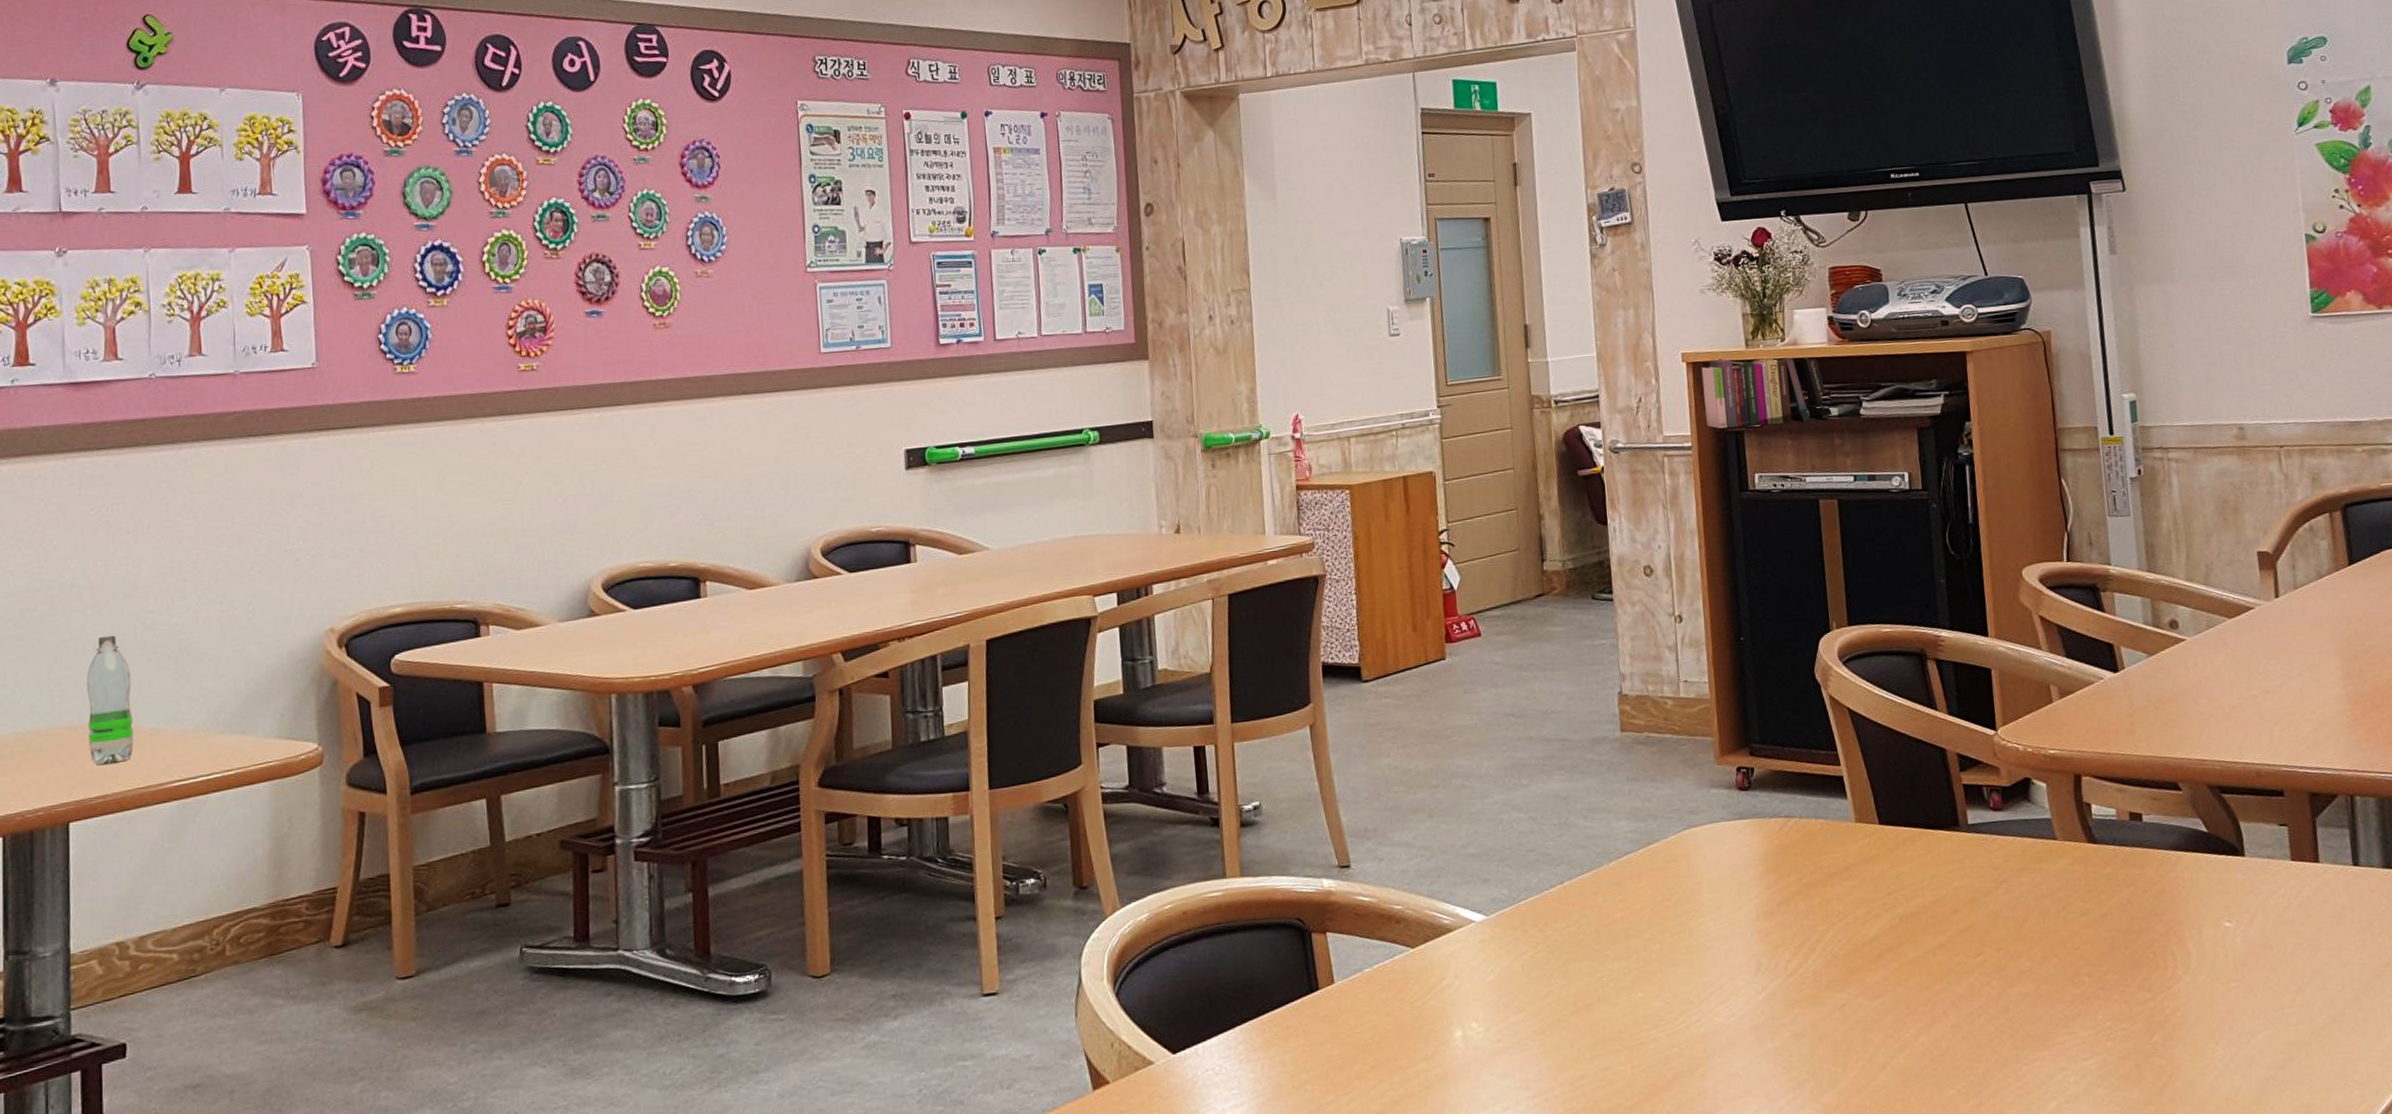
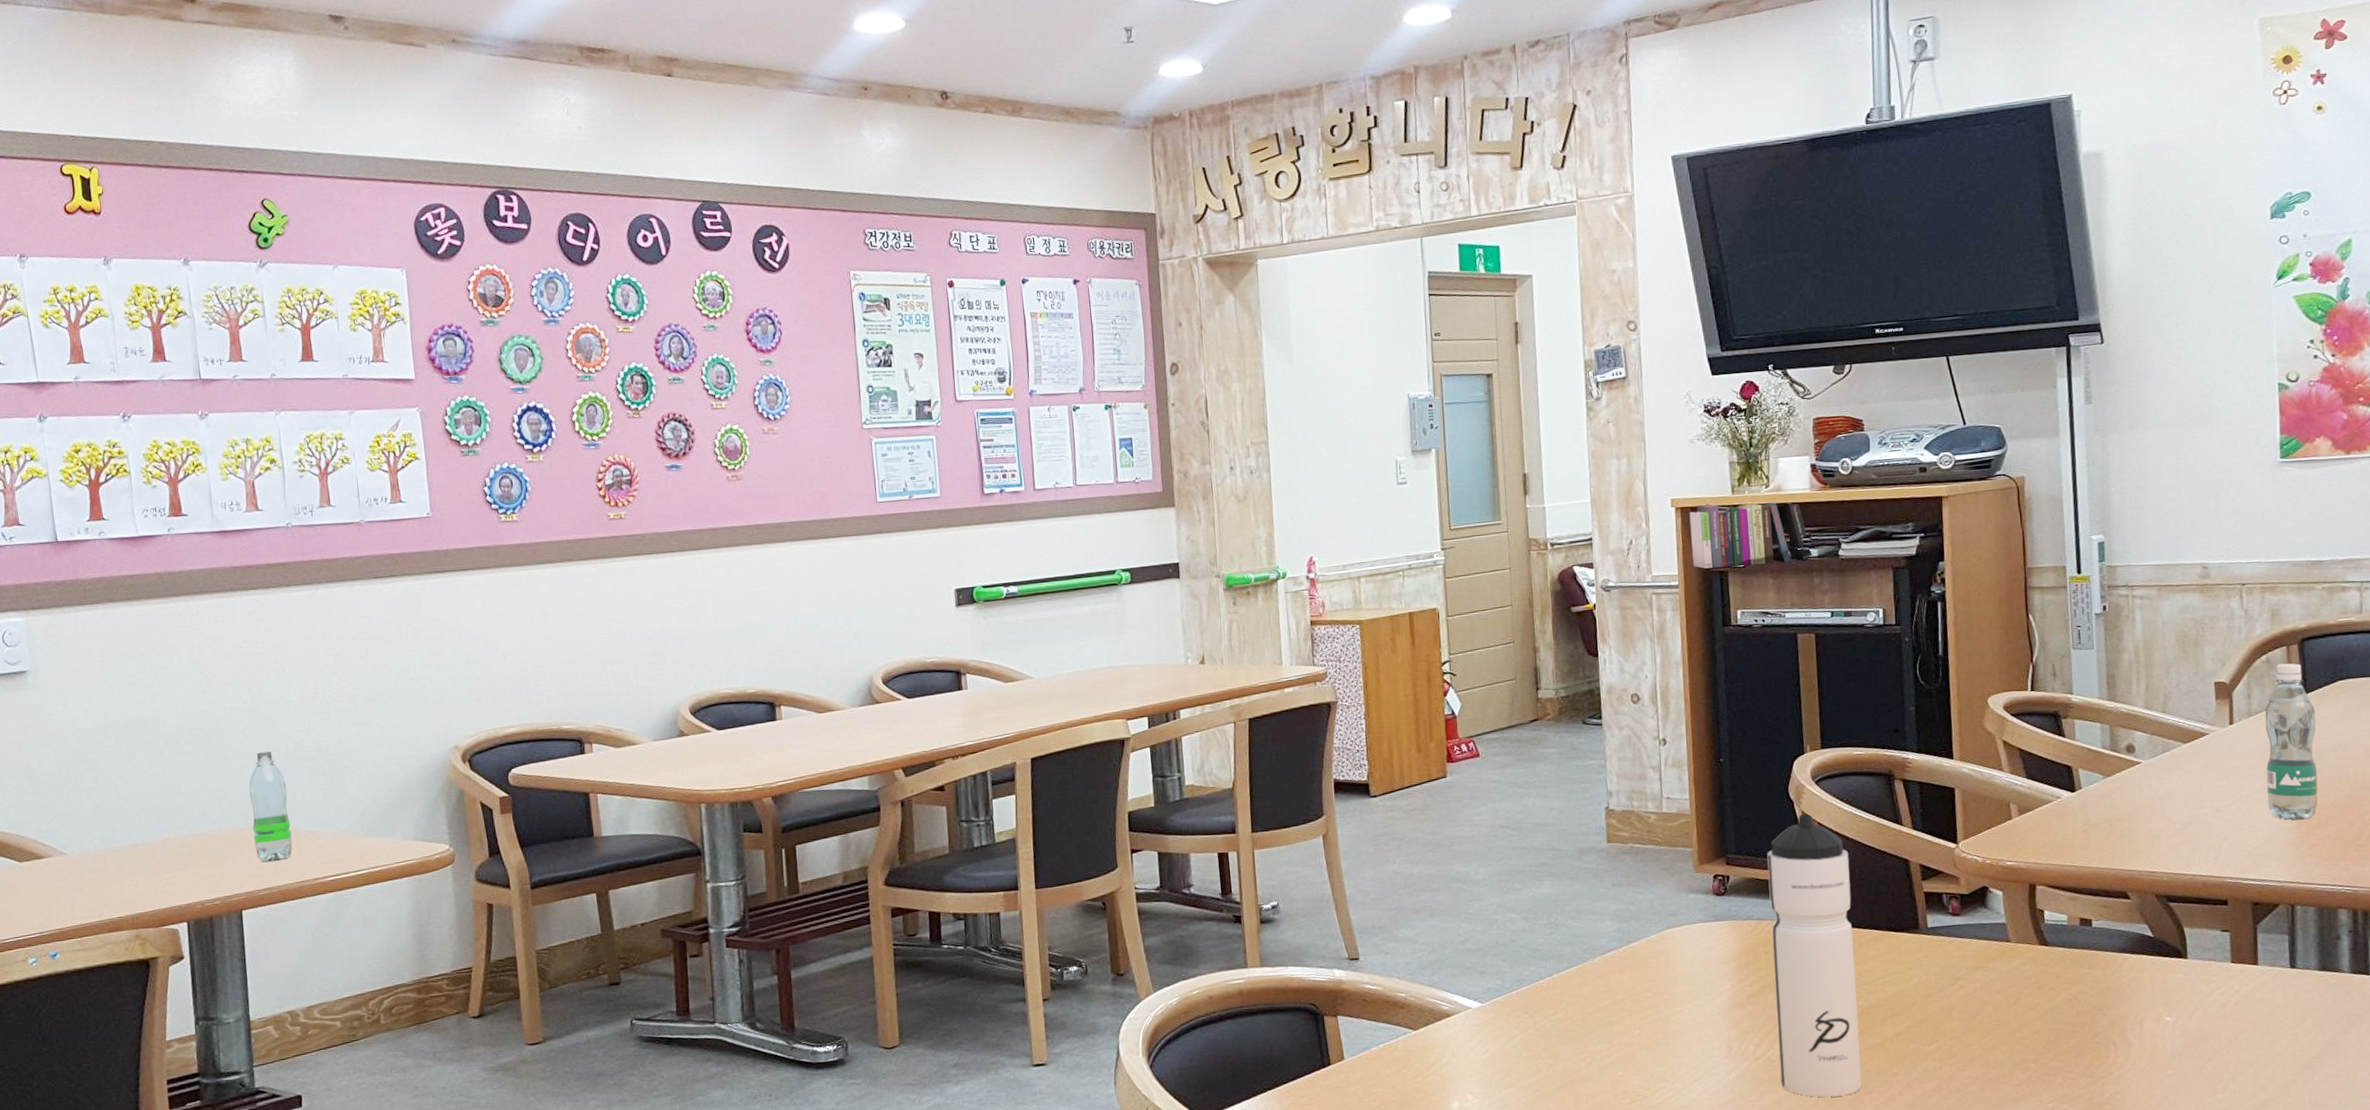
water bottle: none [1793,698,1905,1019] -> present [1767,814,1863,1098]
bottle: none [2310,531,2372,702] -> present [2264,663,2318,820]

